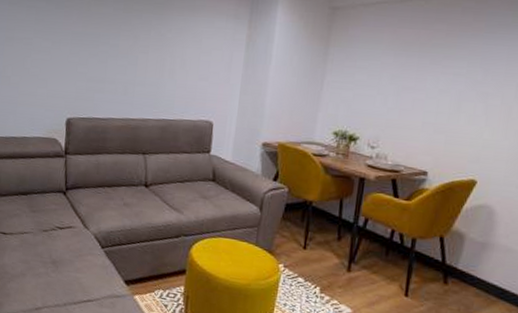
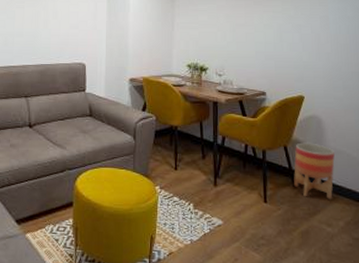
planter: none [445,234,504,302] -> present [294,142,335,199]

